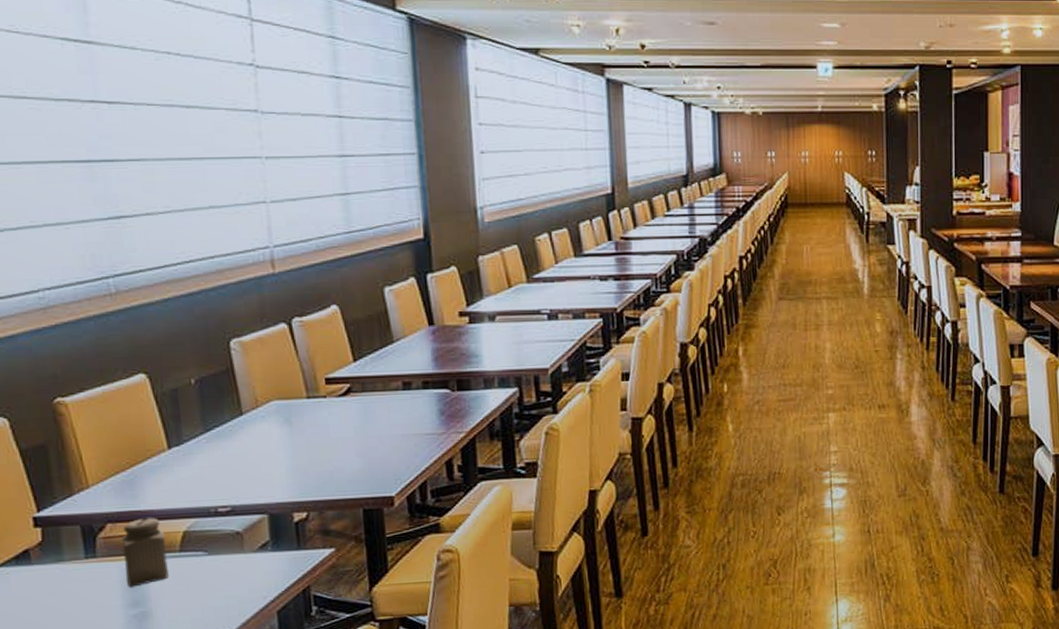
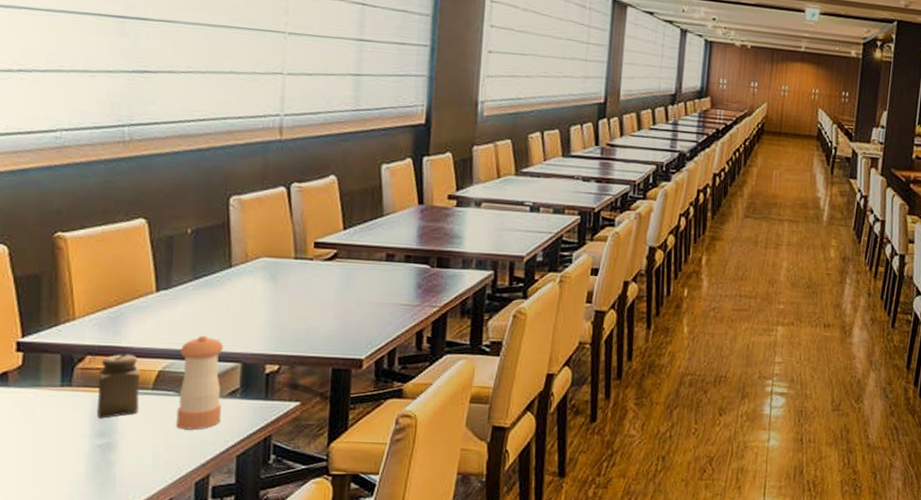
pepper shaker: none [203,489,256,590] -> present [176,335,224,430]

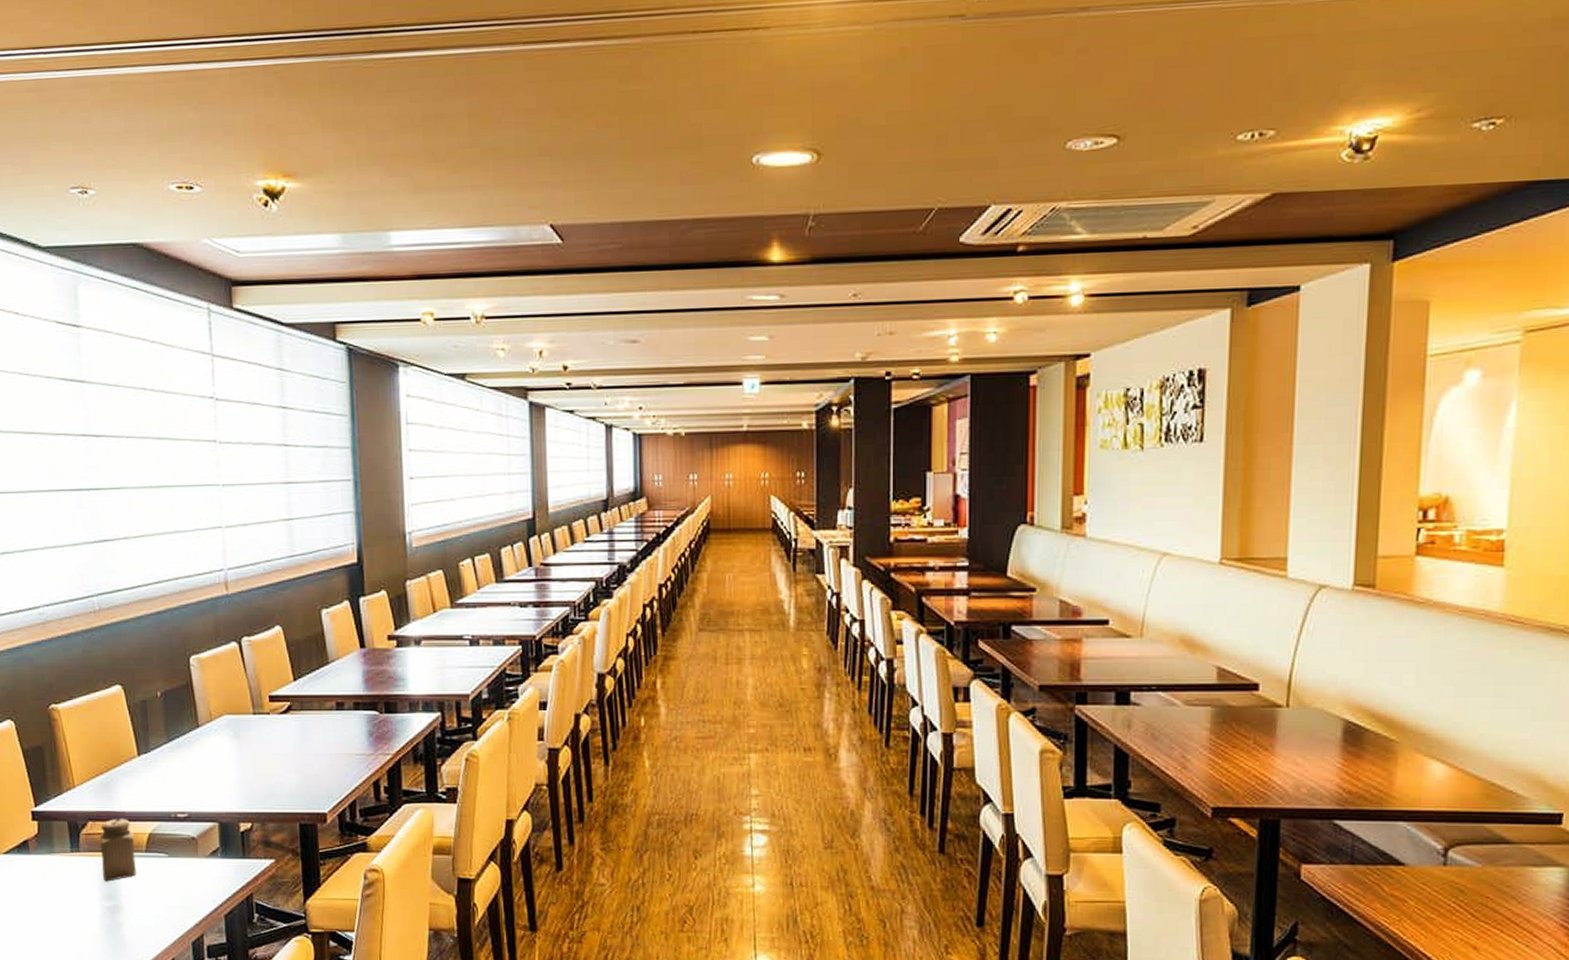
pepper shaker: present [176,335,224,430] -> none [165,796,207,890]

